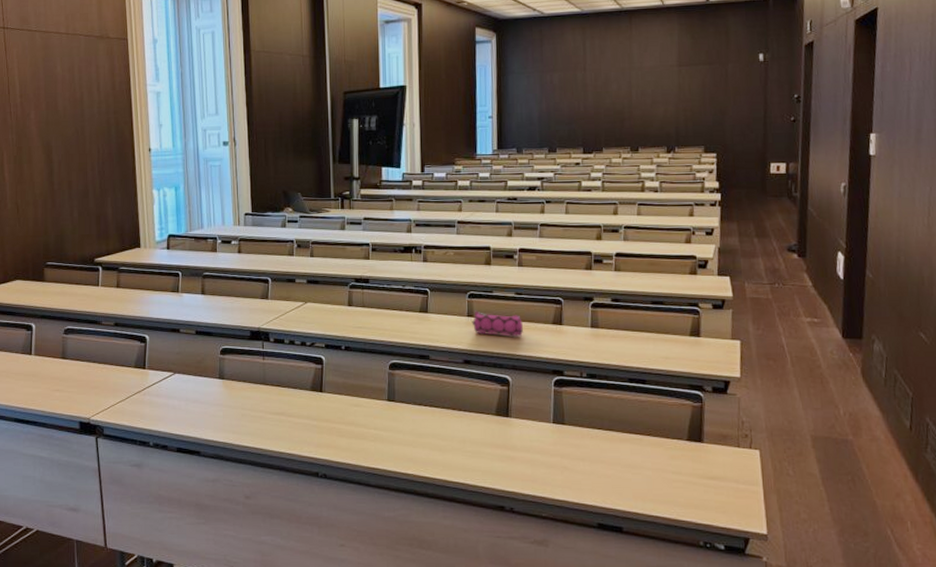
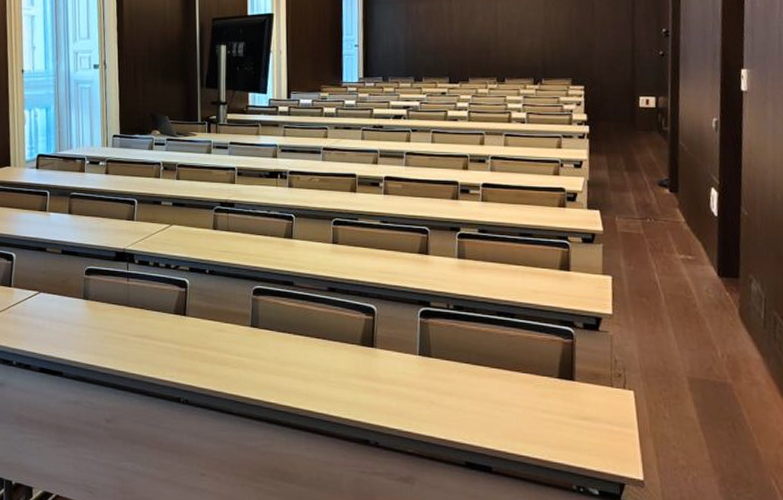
pencil case: present [472,311,523,337] -> none [336,238,389,265]

